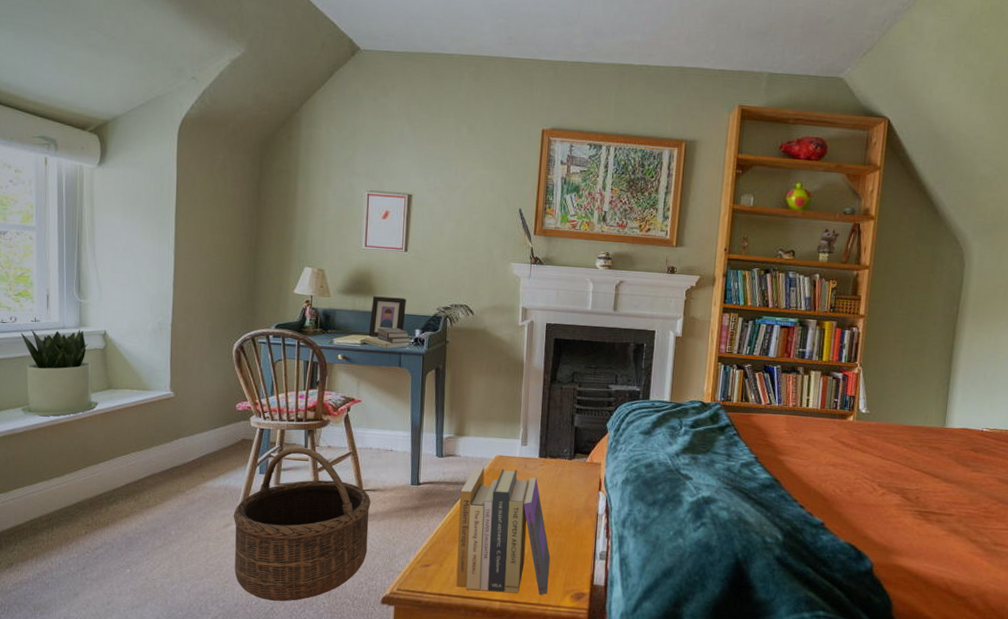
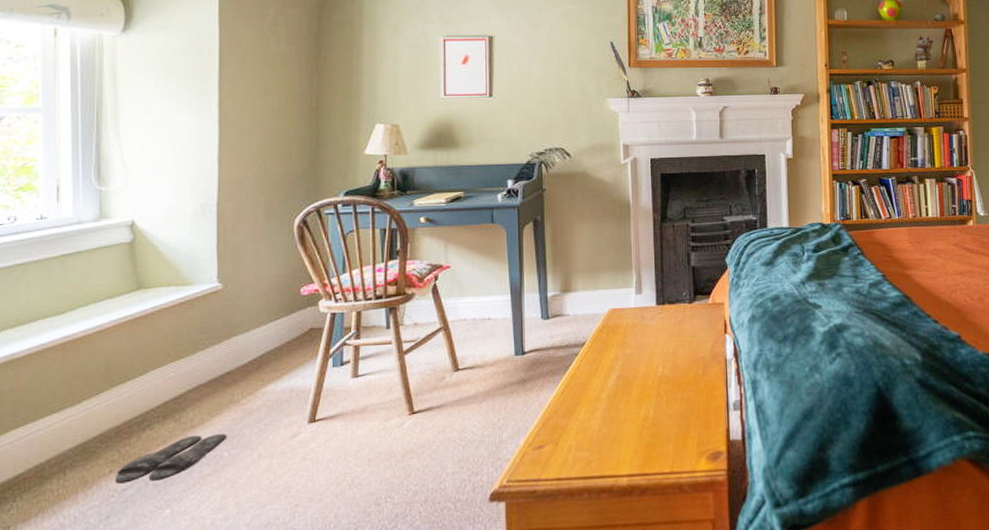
planter: present [20,329,99,417] -> none [21,223,126,335]
slippers: none [89,513,174,546] -> present [115,433,226,484]
basket: present [233,446,371,602] -> none [302,328,469,520]
books: present [365,327,411,350] -> none [450,180,503,206]
picture frame: present [368,296,406,337] -> none [454,147,495,194]
books: present [456,466,551,595] -> none [572,321,681,469]

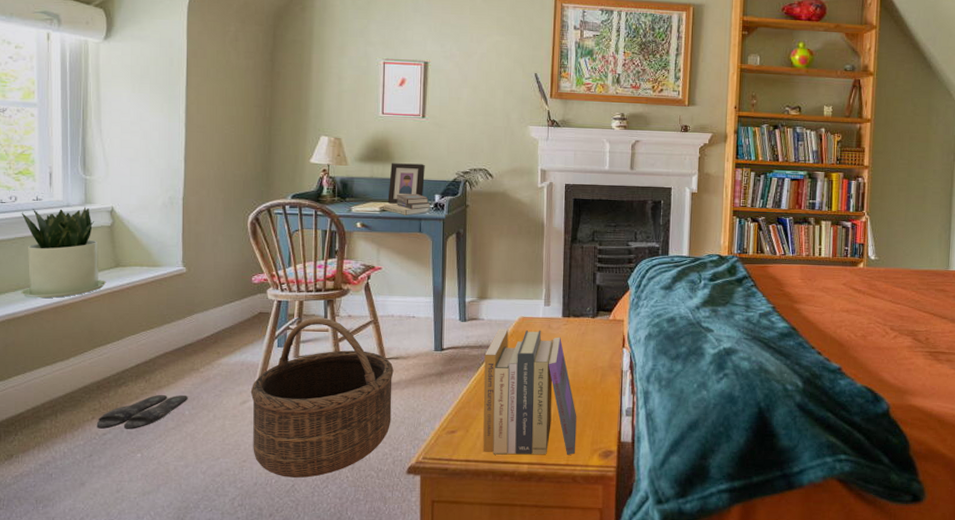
planter: none [21,223,126,335] -> present [21,207,107,299]
basket: none [302,328,469,520] -> present [250,317,394,478]
books: none [450,180,503,206] -> present [384,193,431,216]
picture frame: none [454,147,495,194] -> present [387,163,425,204]
books: none [572,321,681,469] -> present [483,329,577,455]
decorative figurine: present [914,36,934,61] -> none [821,85,842,109]

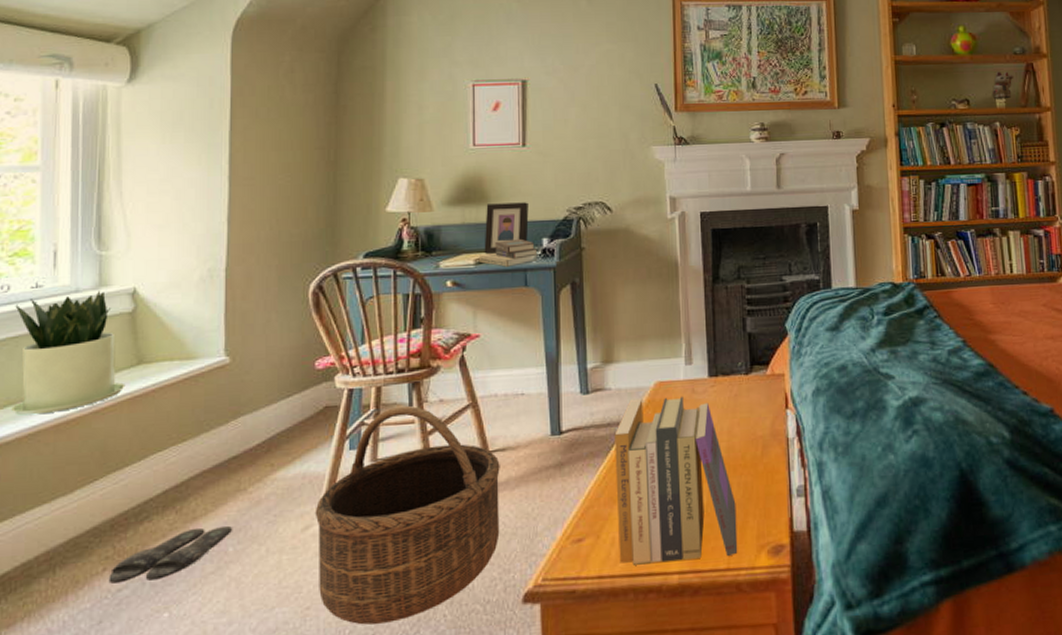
decorative figurine: none [821,85,842,109] -> present [991,71,1014,100]

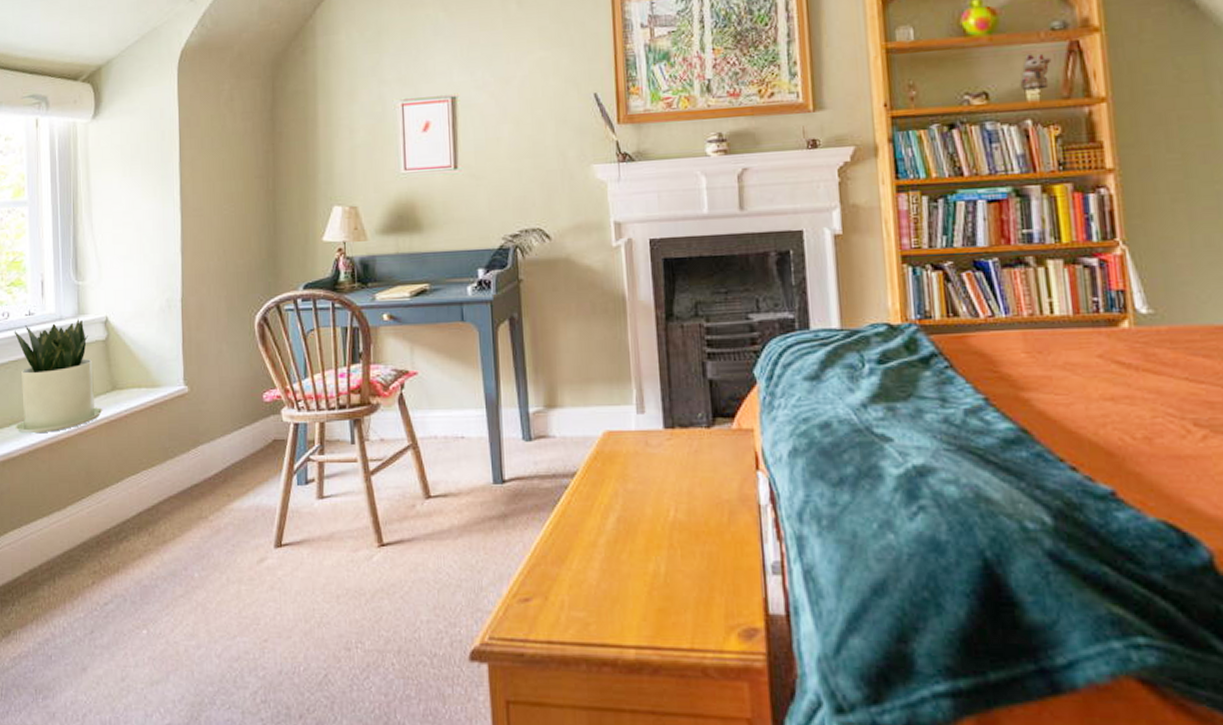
slippers: present [108,525,232,584] -> none [97,551,196,597]
basket: present [315,405,500,625] -> none [268,443,444,665]
books: present [480,238,538,267] -> none [415,269,474,300]
picture frame: present [484,202,529,254] -> none [418,230,463,286]
books: present [614,396,738,565] -> none [560,448,703,634]

